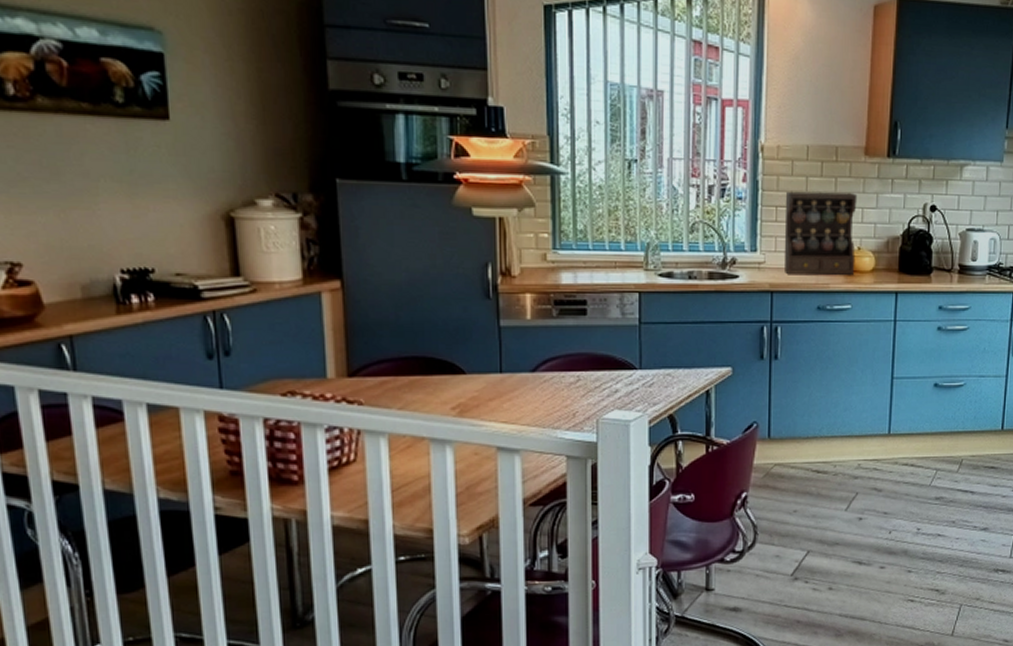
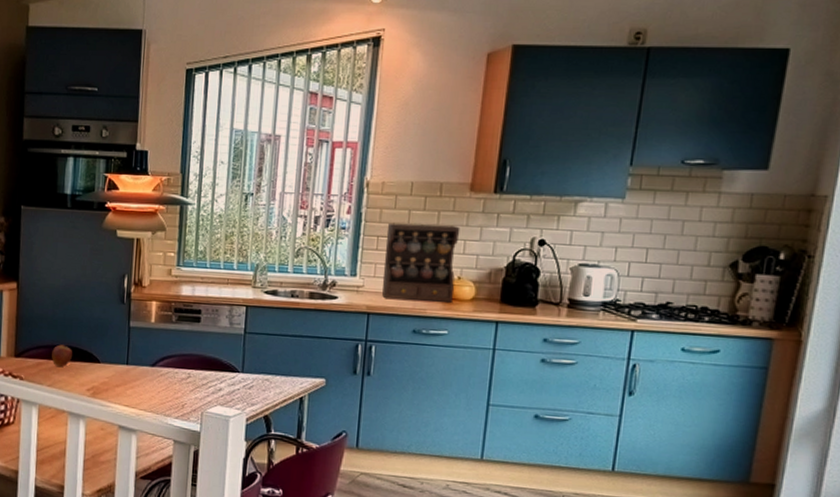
fruit: none [400,352,429,383] -> present [52,343,73,367]

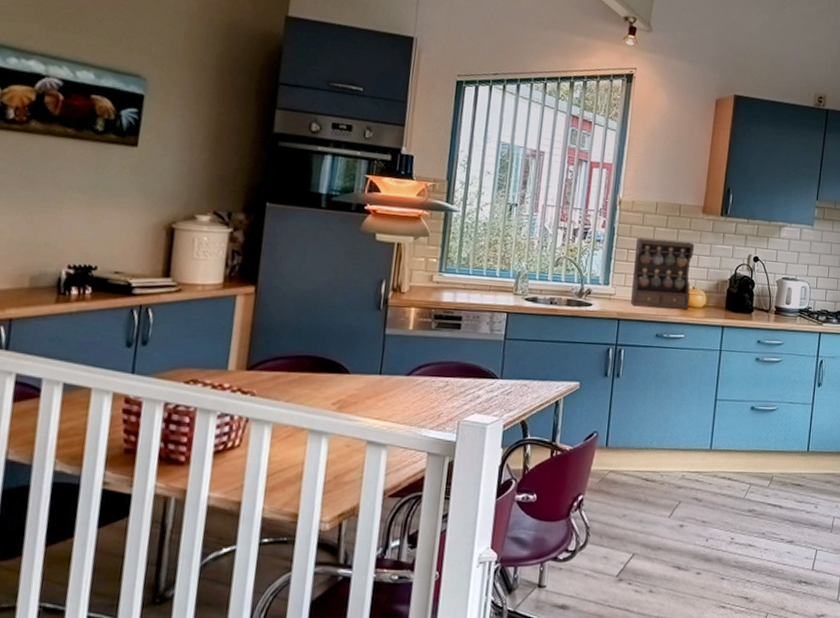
fruit: present [52,343,73,367] -> none [292,352,319,379]

